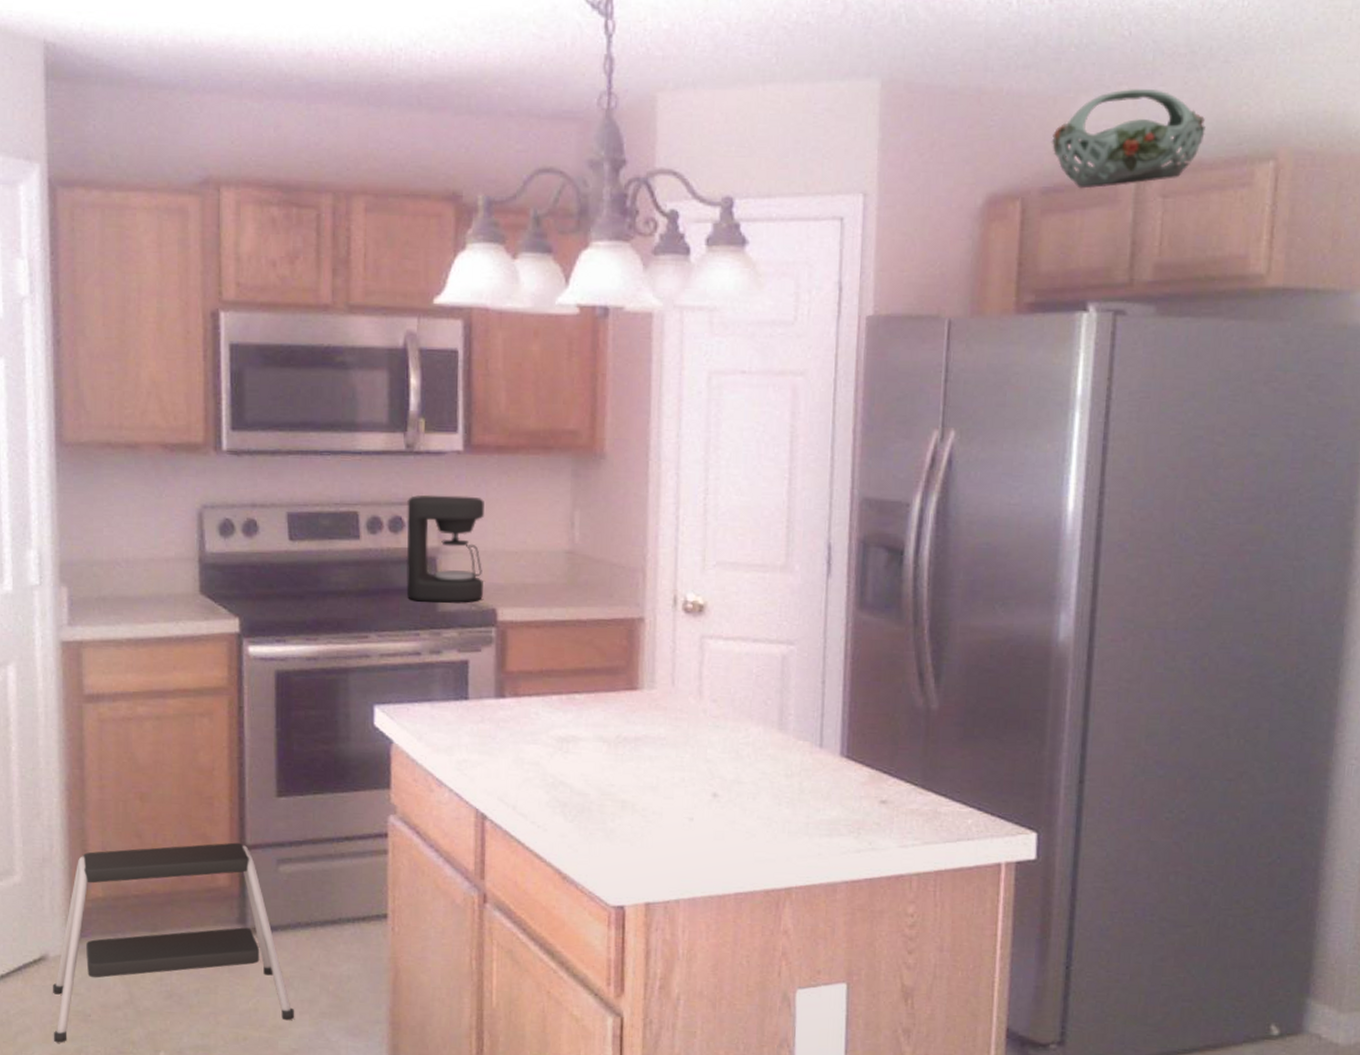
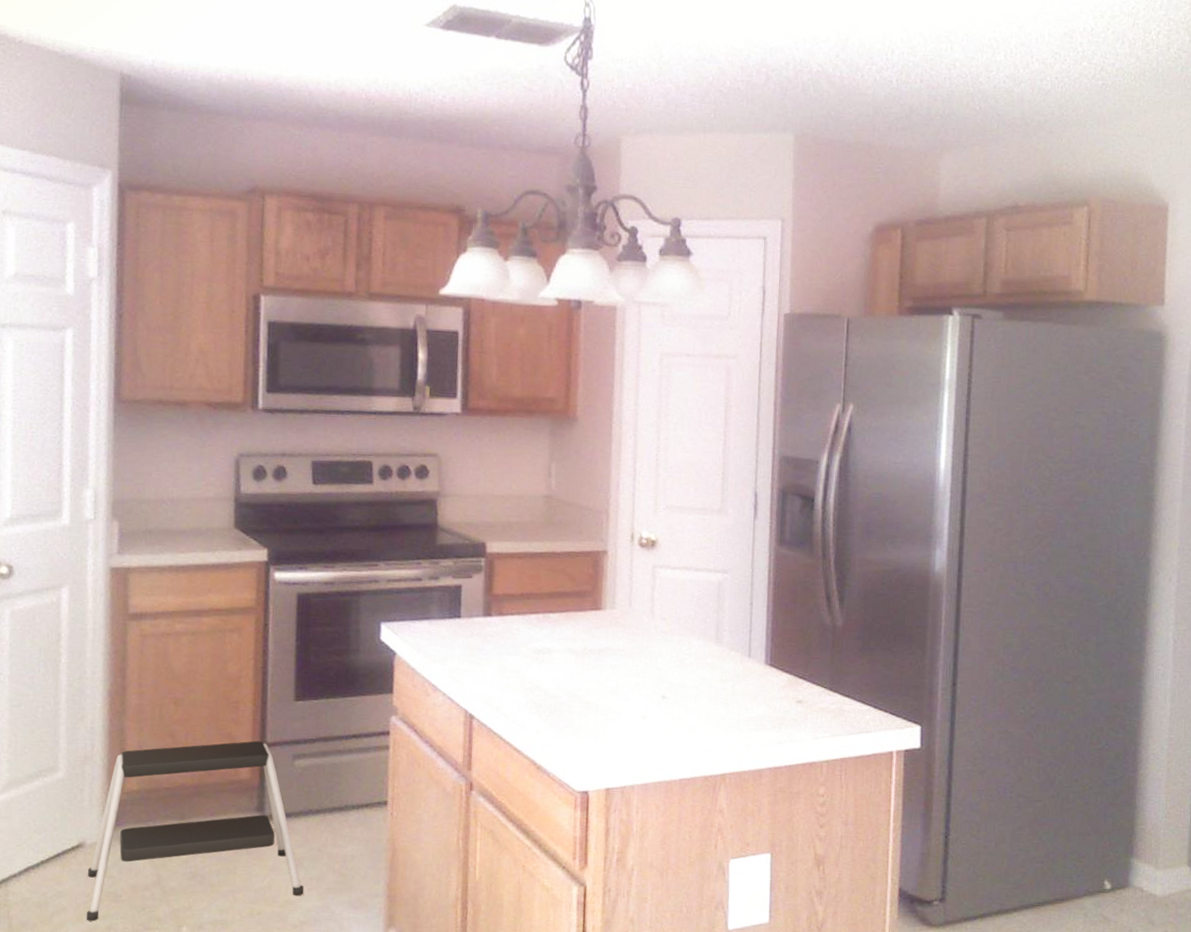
coffee maker: present [406,494,484,603] -> none [411,448,478,538]
decorative basket: present [1051,88,1206,189] -> none [923,148,1037,222]

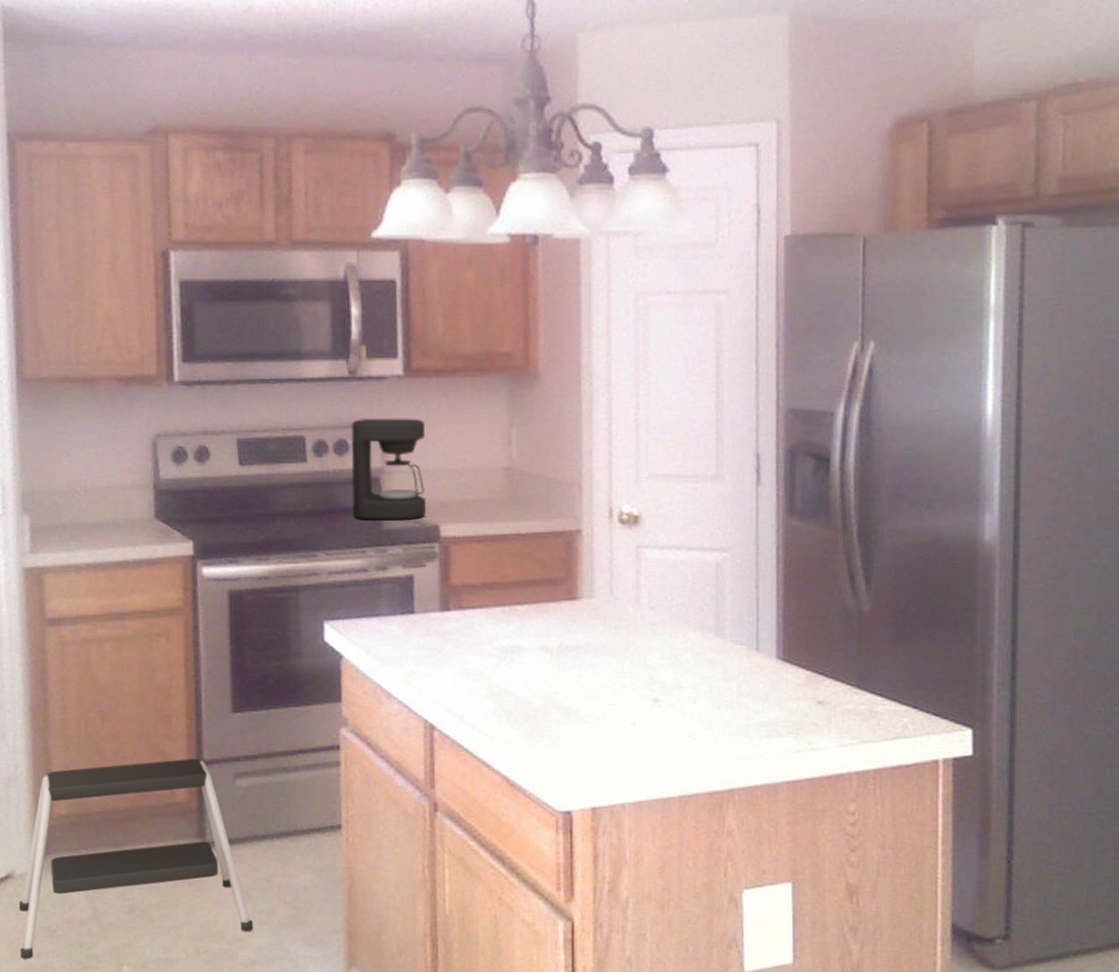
coffee maker: none [411,448,478,538] -> present [351,418,426,521]

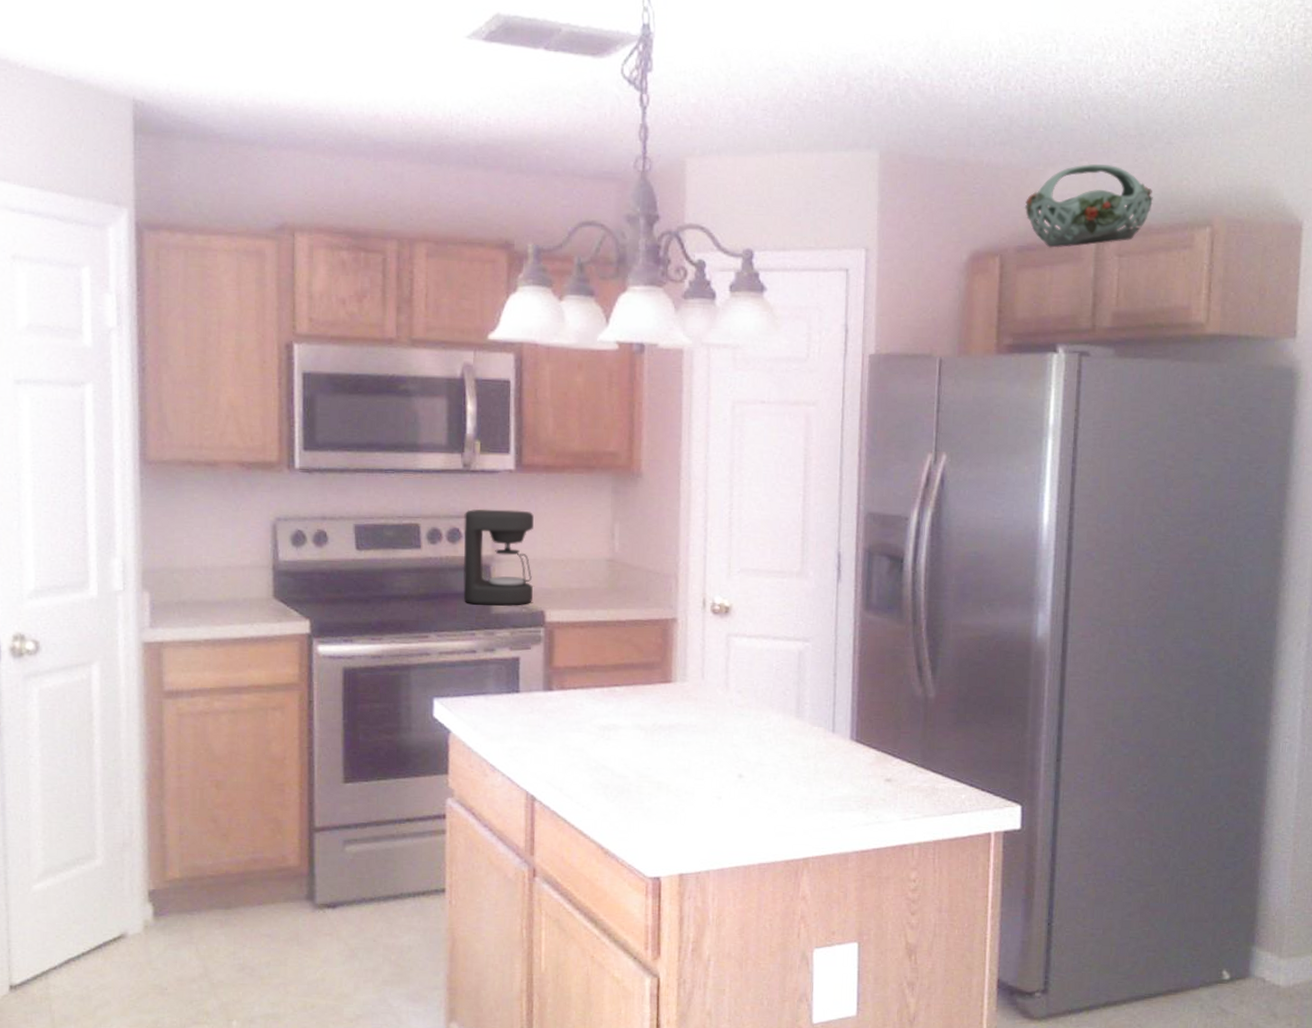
step stool: present [19,758,254,960] -> none [131,825,360,1015]
decorative basket: none [953,13,1101,109] -> present [1024,163,1153,248]

